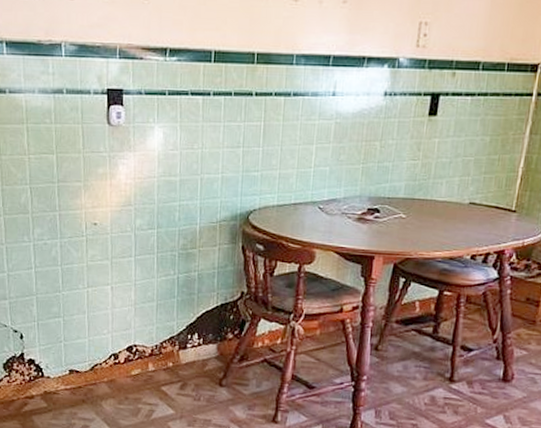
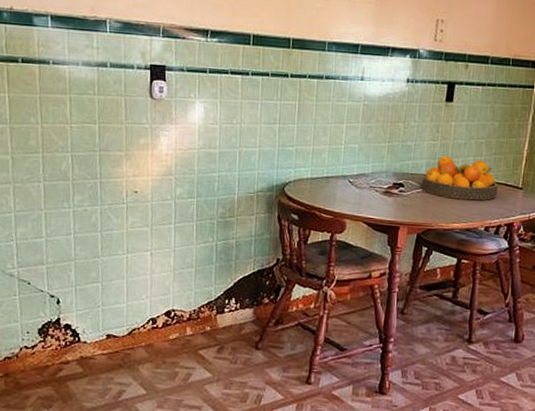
fruit bowl: none [399,177,487,226] -> present [421,156,498,201]

